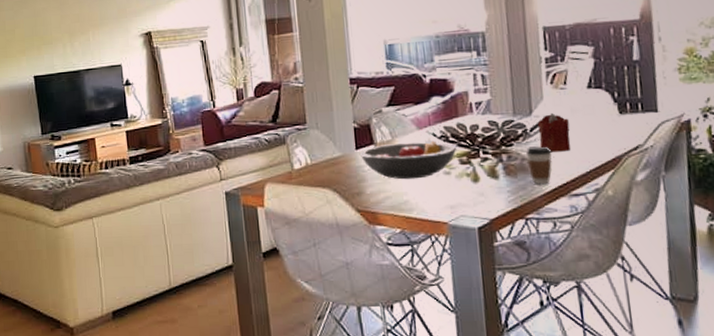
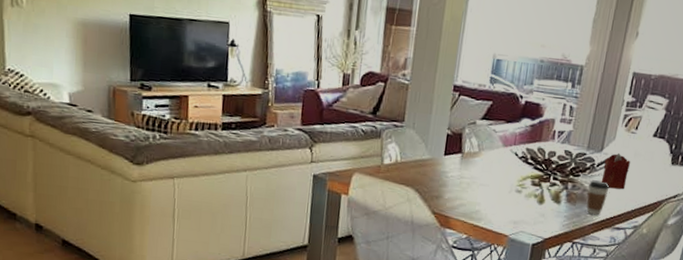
fruit bowl: present [359,138,457,180] -> none [446,155,533,192]

